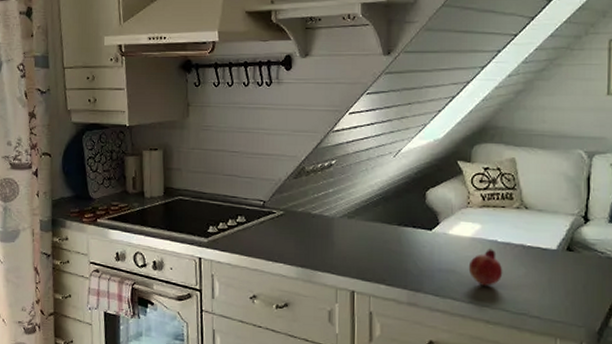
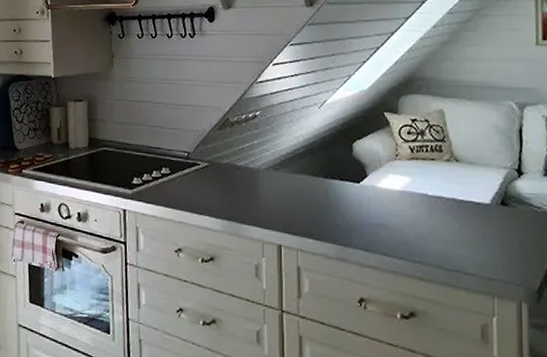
fruit: present [468,249,503,286] -> none [398,202,435,242]

